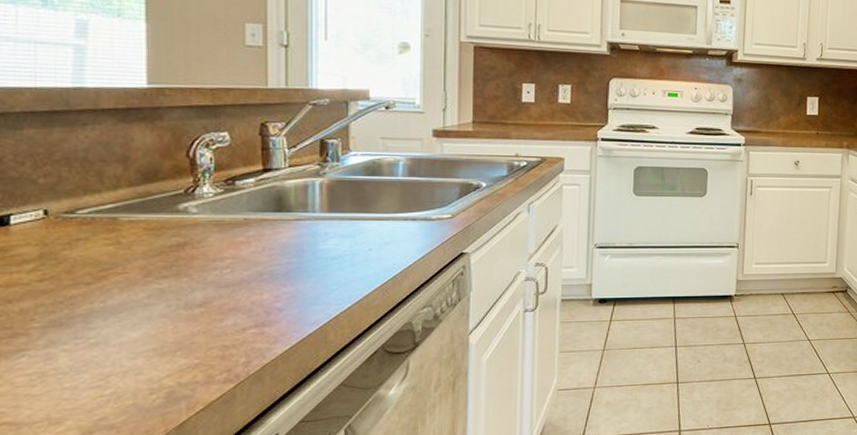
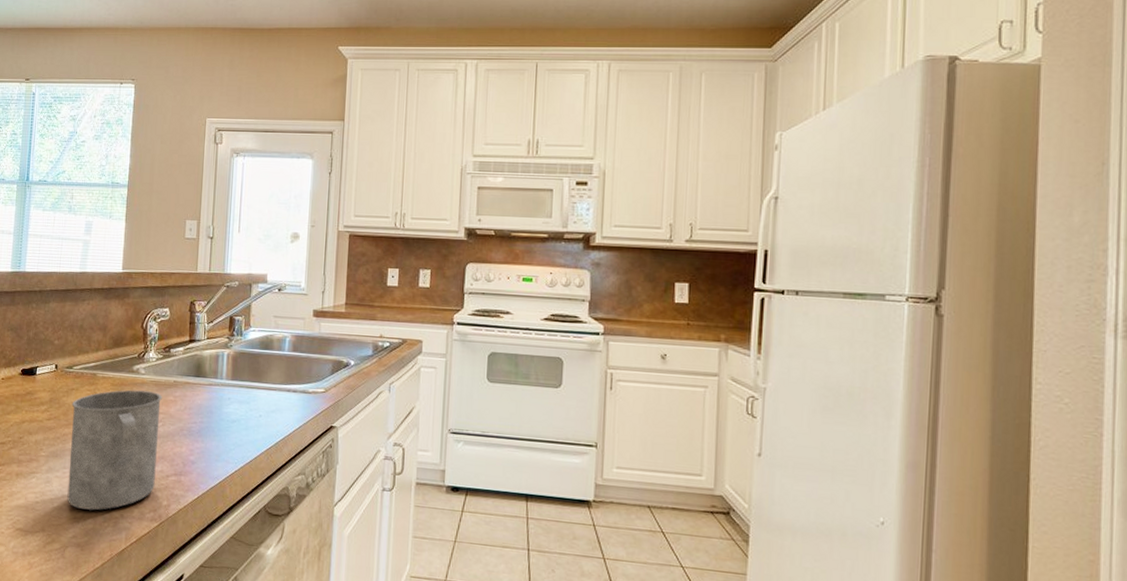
mug: none [79,233,228,384] -> present [67,390,162,511]

